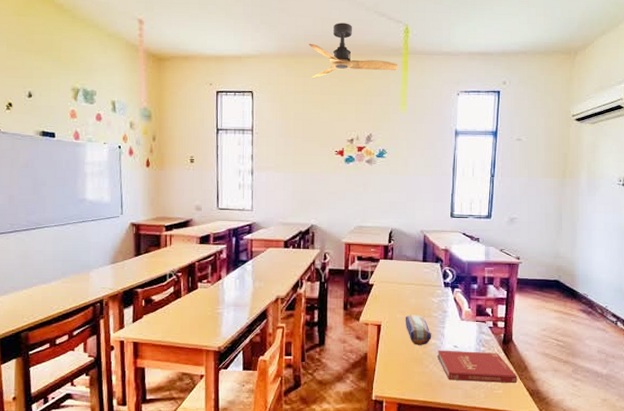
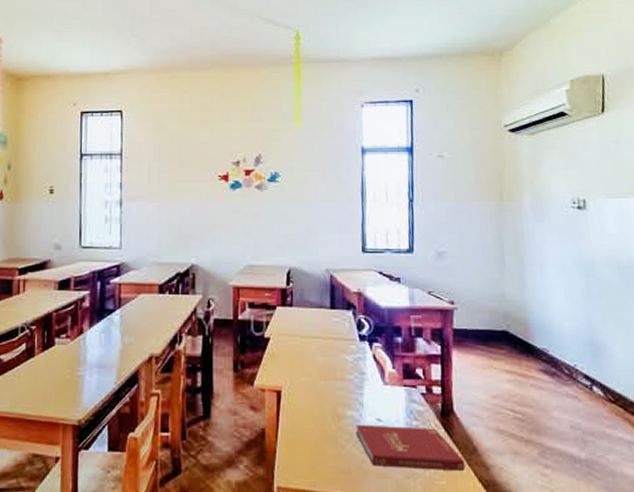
ceiling fan: present [308,23,398,79] -> none [185,31,289,94]
pencil case: present [405,315,431,345] -> none [311,378,347,418]

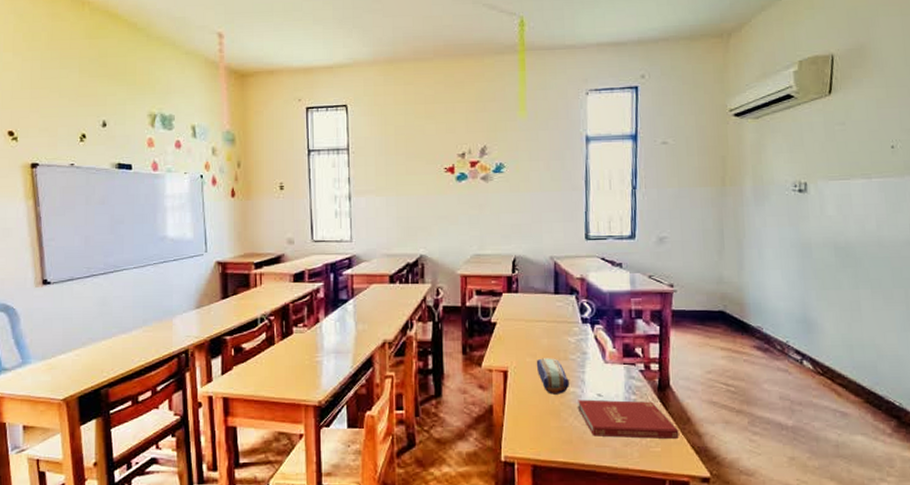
pencil case: none [311,378,347,418] -> present [536,358,569,395]

